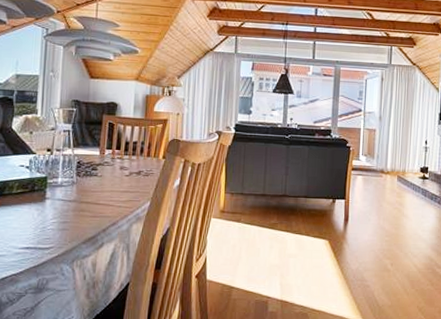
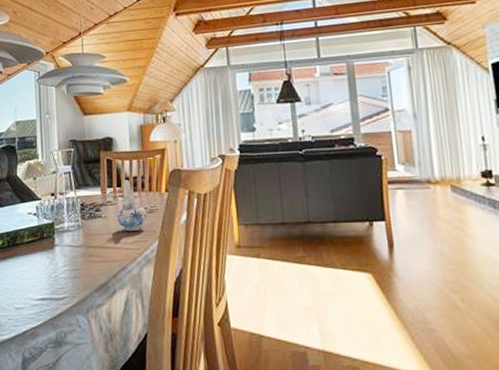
ceramic pitcher: none [112,143,143,191] -> present [117,179,148,231]

